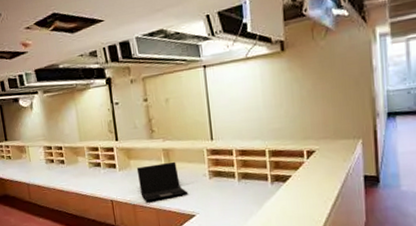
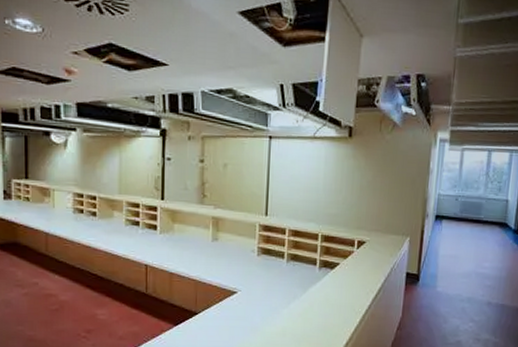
laptop: present [136,161,188,202] -> none [180,232,233,272]

